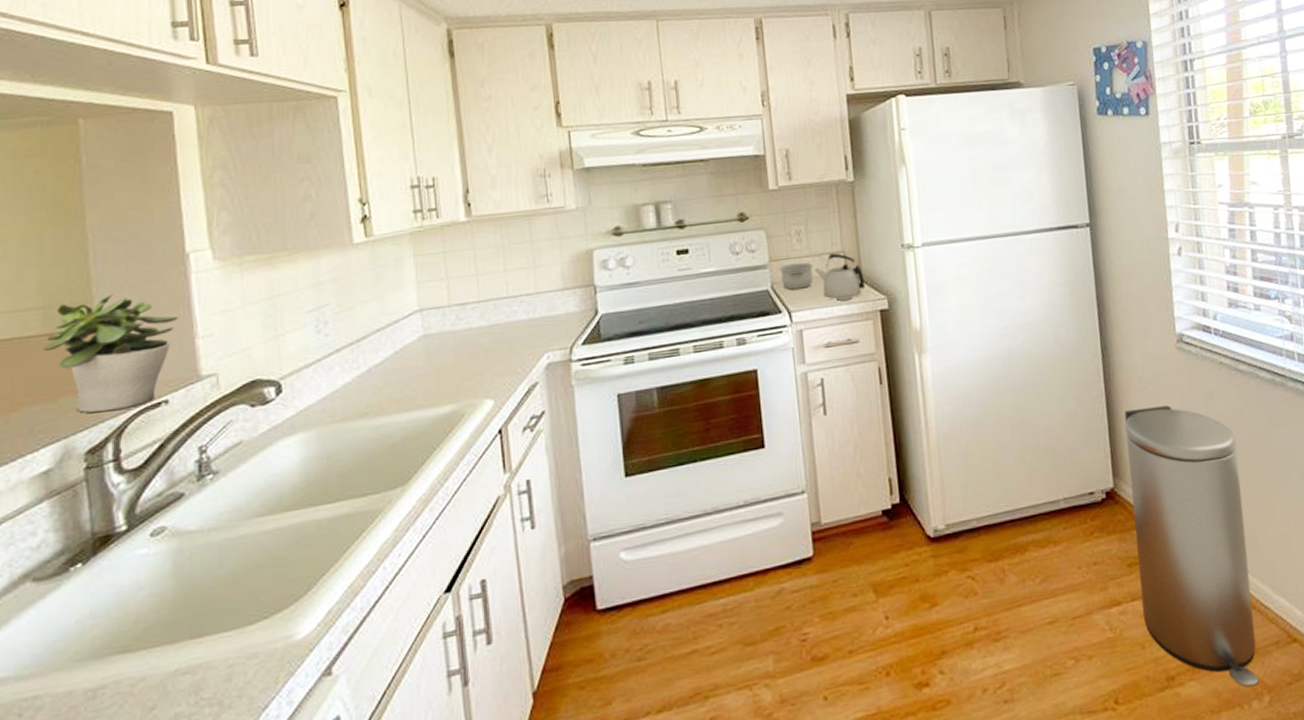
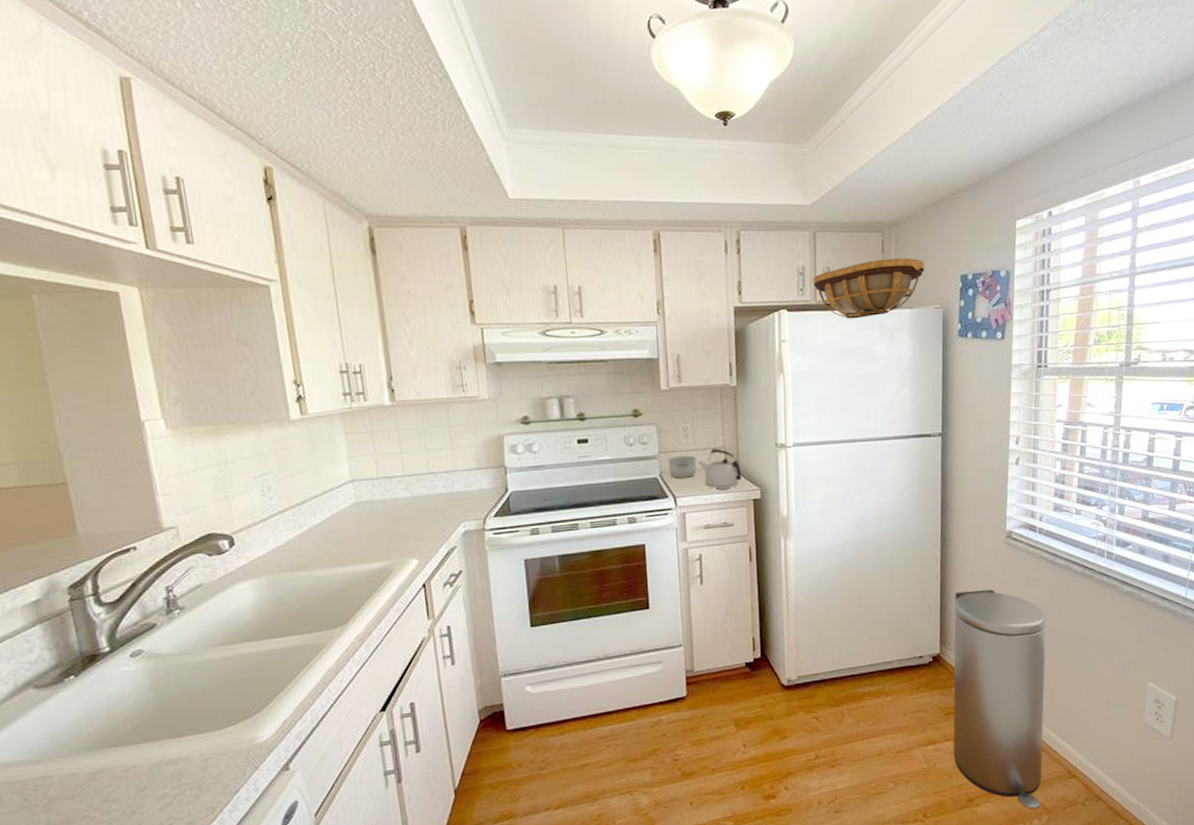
potted plant: present [44,294,179,413] -> none [23,454,140,555]
basket: none [931,33,1054,102] -> present [813,257,925,319]

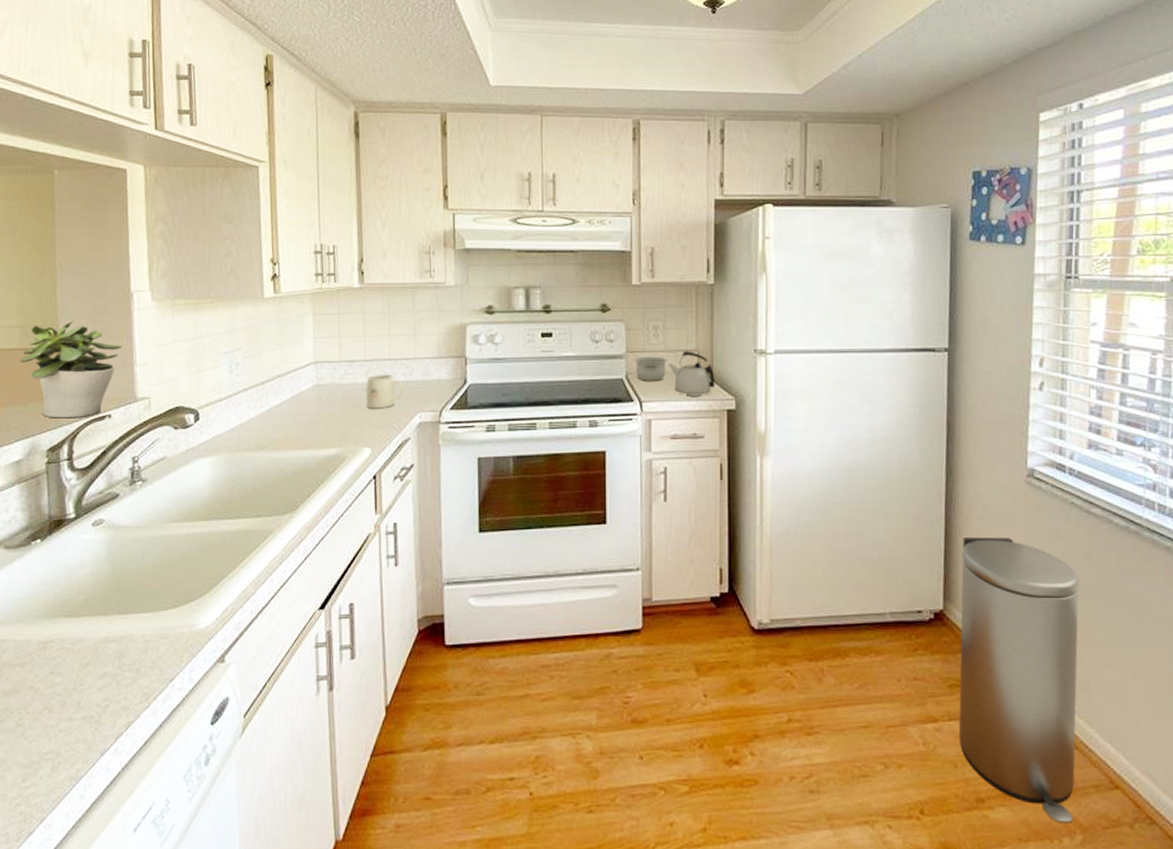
potted plant: none [23,454,140,555] -> present [20,321,123,419]
mug: none [406,487,447,522] -> present [365,374,404,409]
basket: present [813,257,925,319] -> none [803,151,931,216]

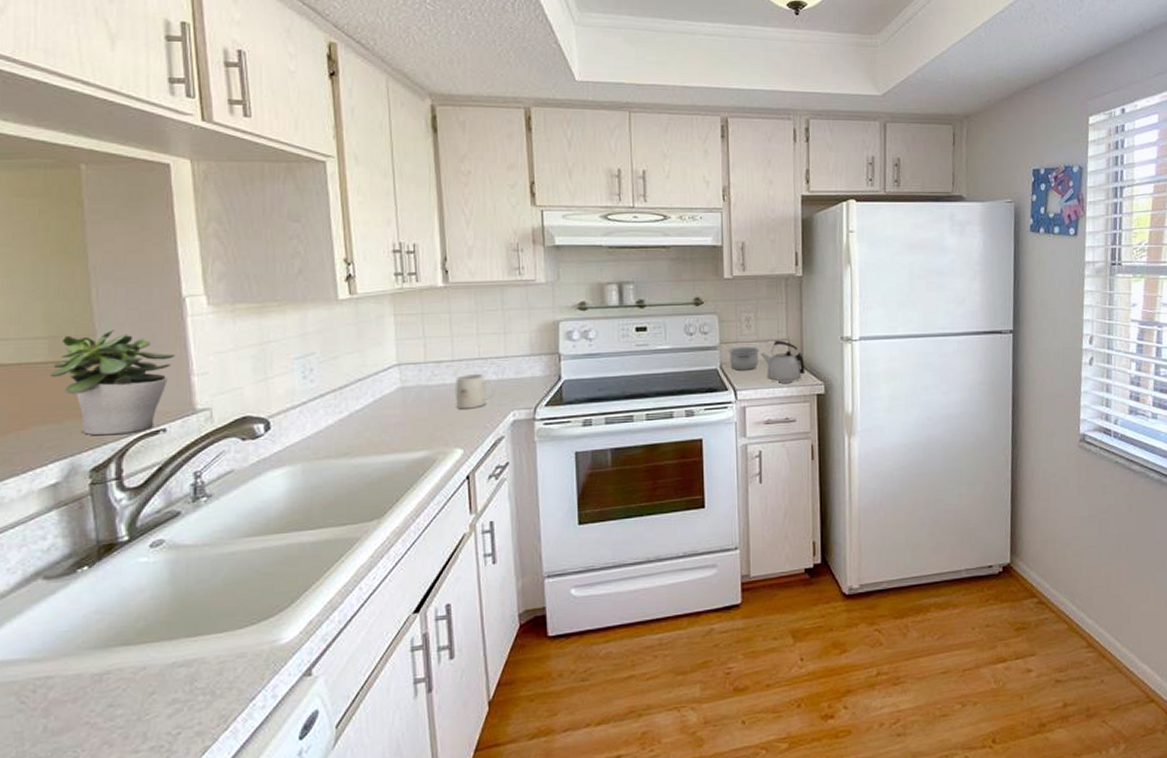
pedal bin: present [958,537,1079,823] -> none [1024,496,1122,737]

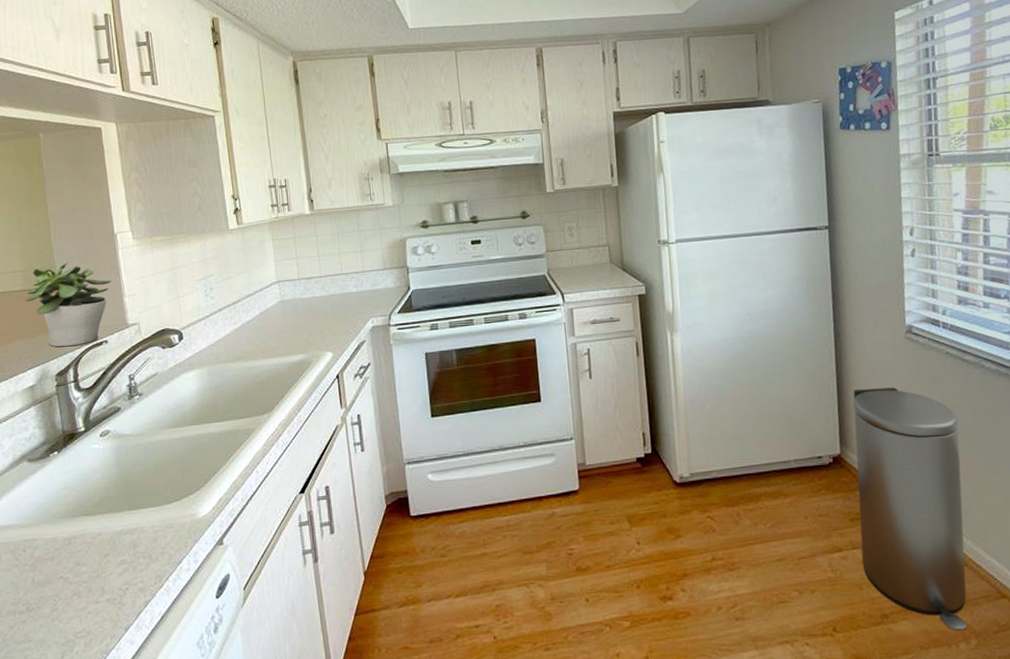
mug: present [455,373,496,409] -> none [323,286,357,318]
cooking pot: present [728,346,760,371] -> none [554,253,583,276]
kettle: present [760,340,805,384] -> none [583,246,626,287]
pedal bin: none [1024,496,1122,737] -> present [853,387,968,631]

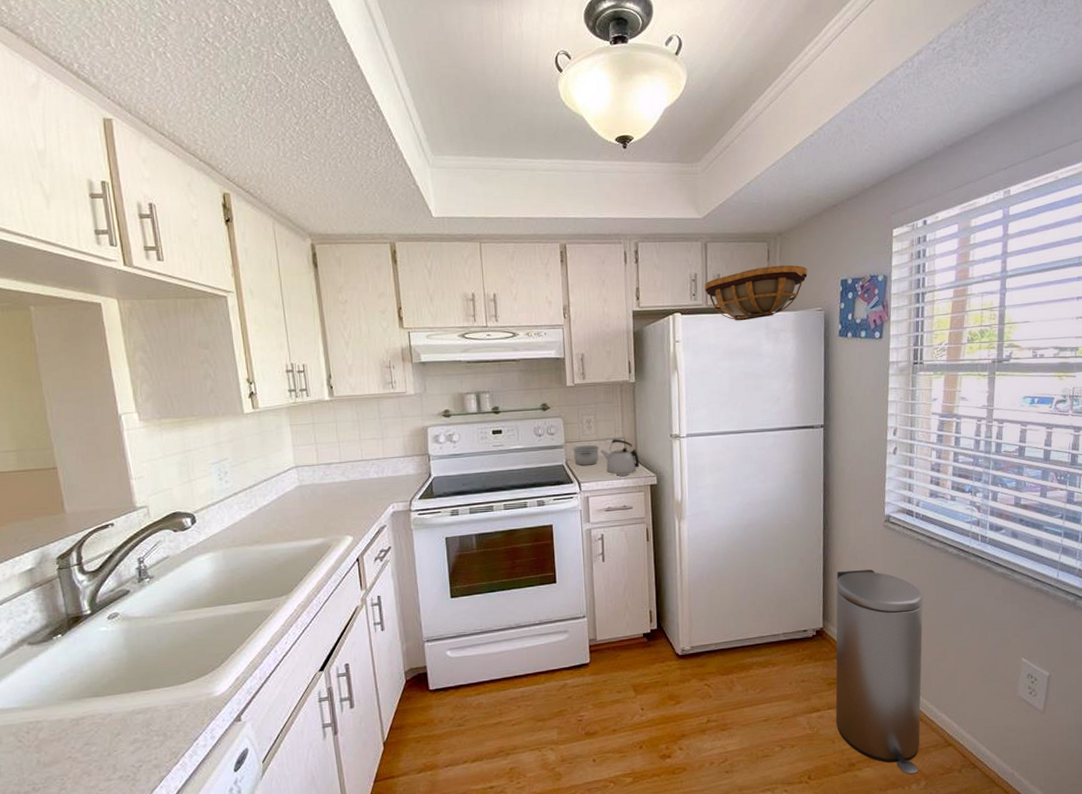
potted plant: present [26,262,112,347] -> none [20,443,117,530]
cooking pot: none [554,253,583,276] -> present [572,445,600,466]
kettle: none [583,246,626,287] -> present [600,439,640,477]
basket: none [689,55,801,118] -> present [705,264,808,321]

